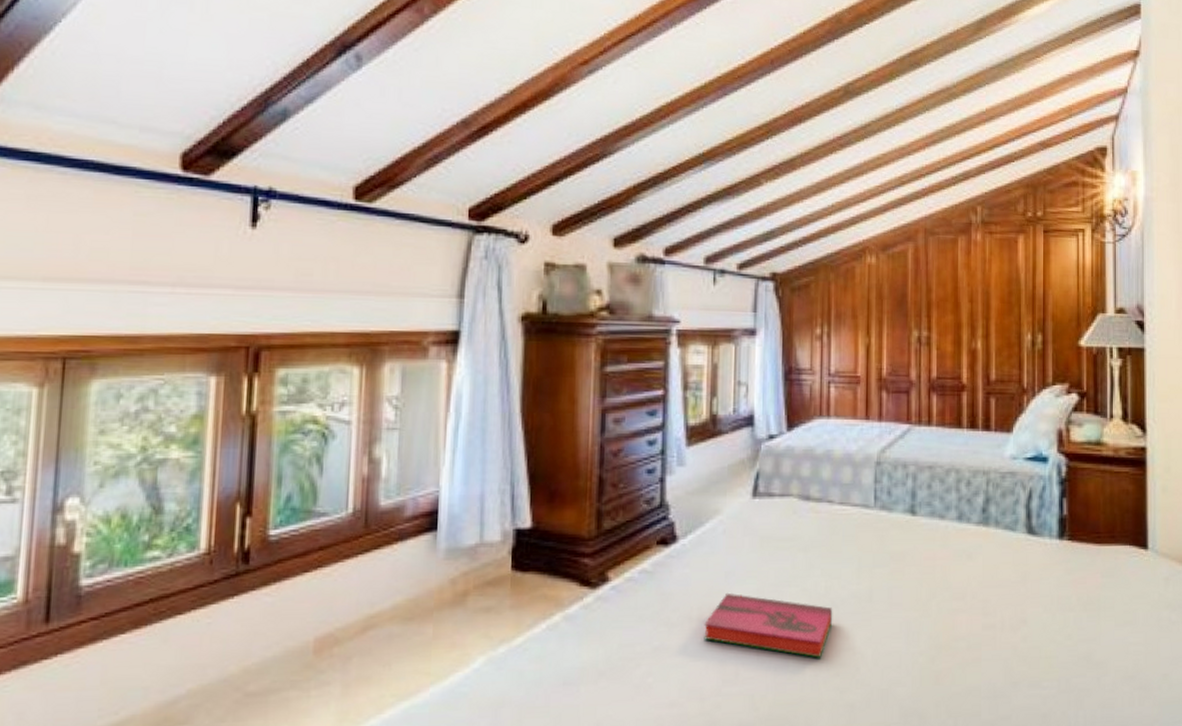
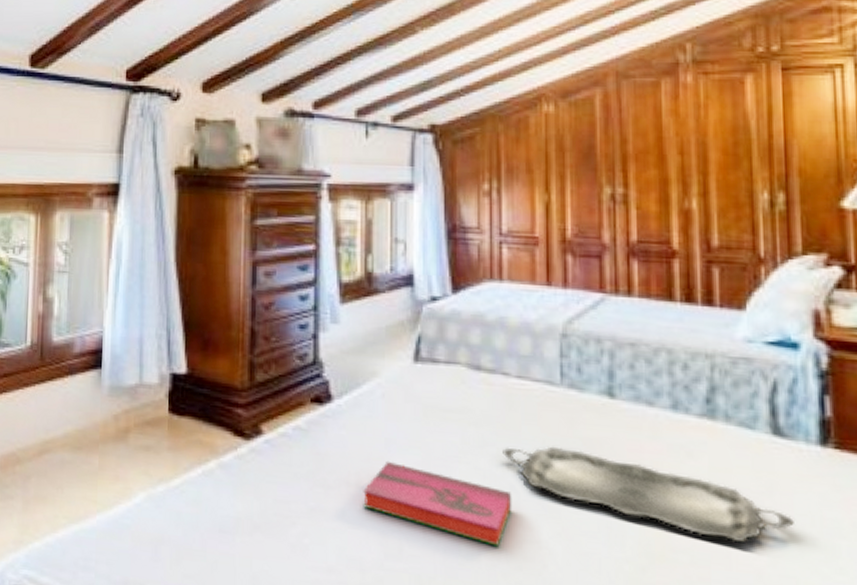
serving tray: none [826,562,1040,626] -> present [502,446,794,543]

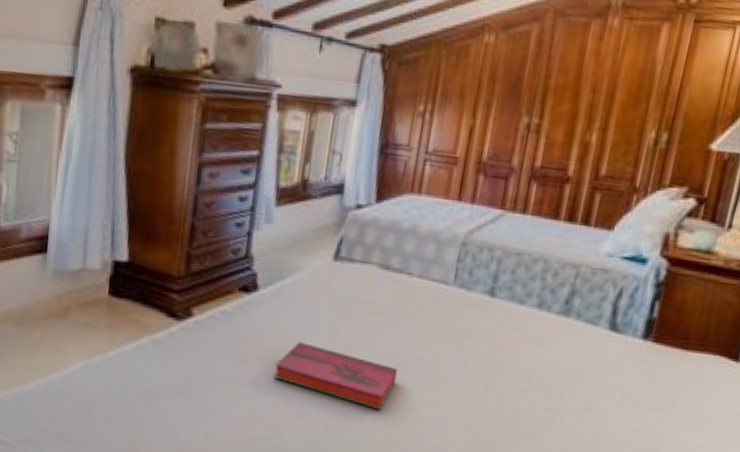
serving tray: present [502,446,794,543] -> none [396,333,610,410]

